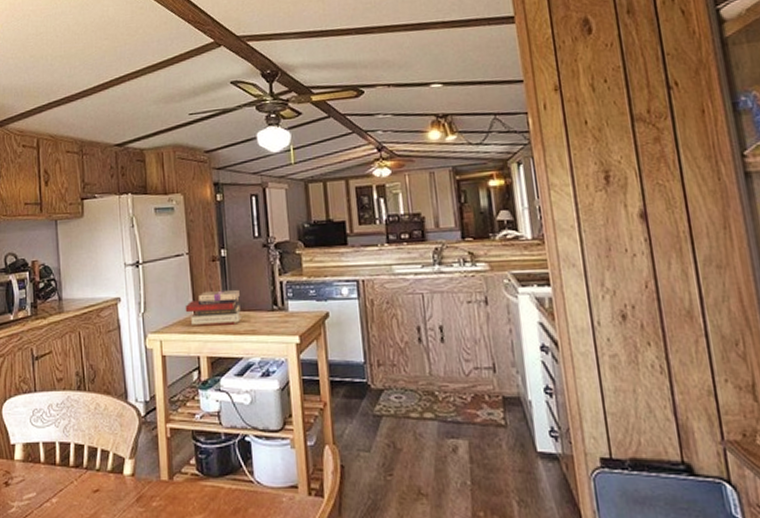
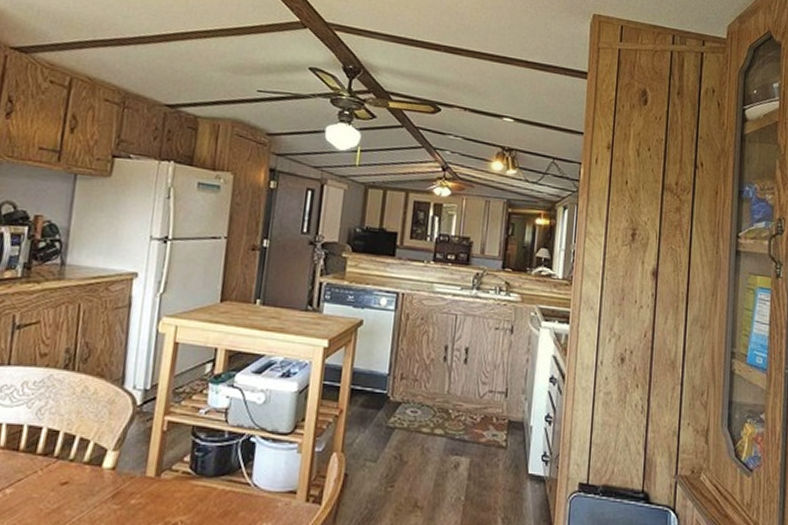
books: present [185,290,243,326] -> none [210,280,275,320]

